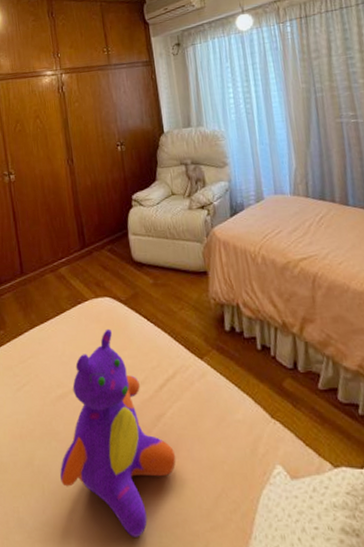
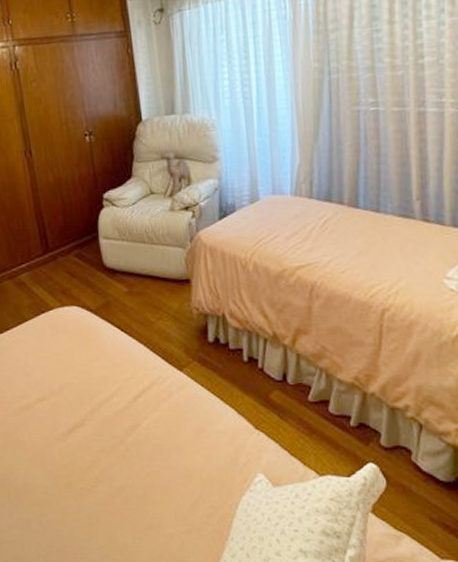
stuffed bear: present [60,328,176,537] -> none [26,339,151,539]

